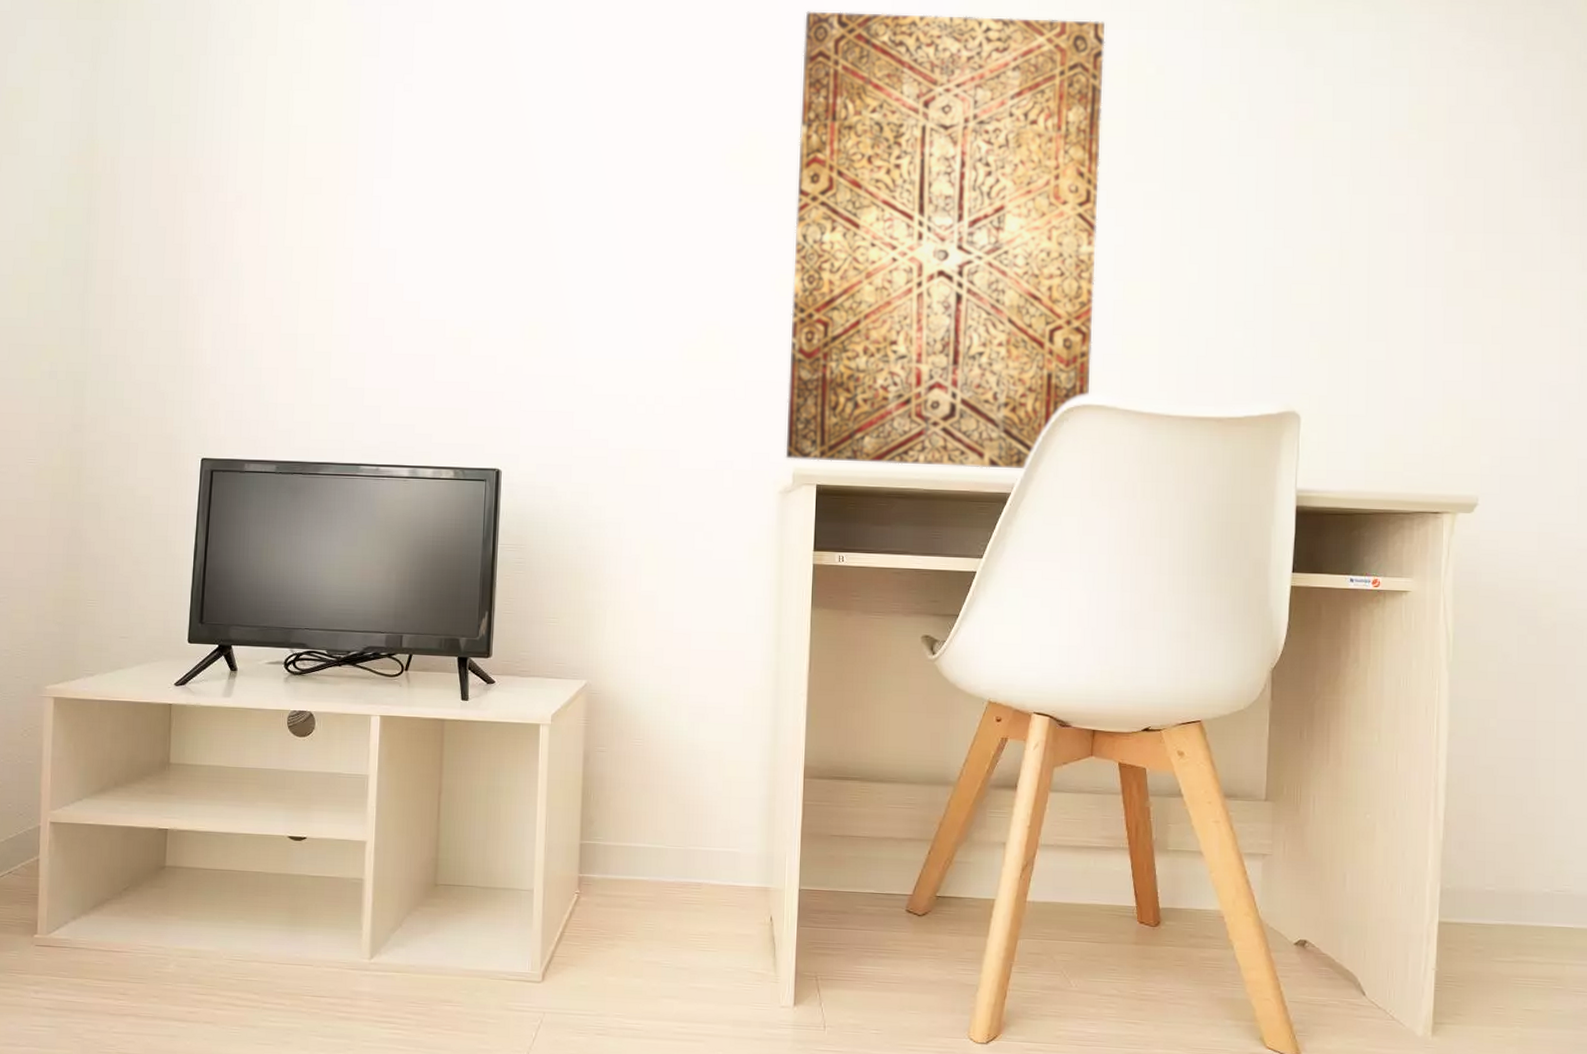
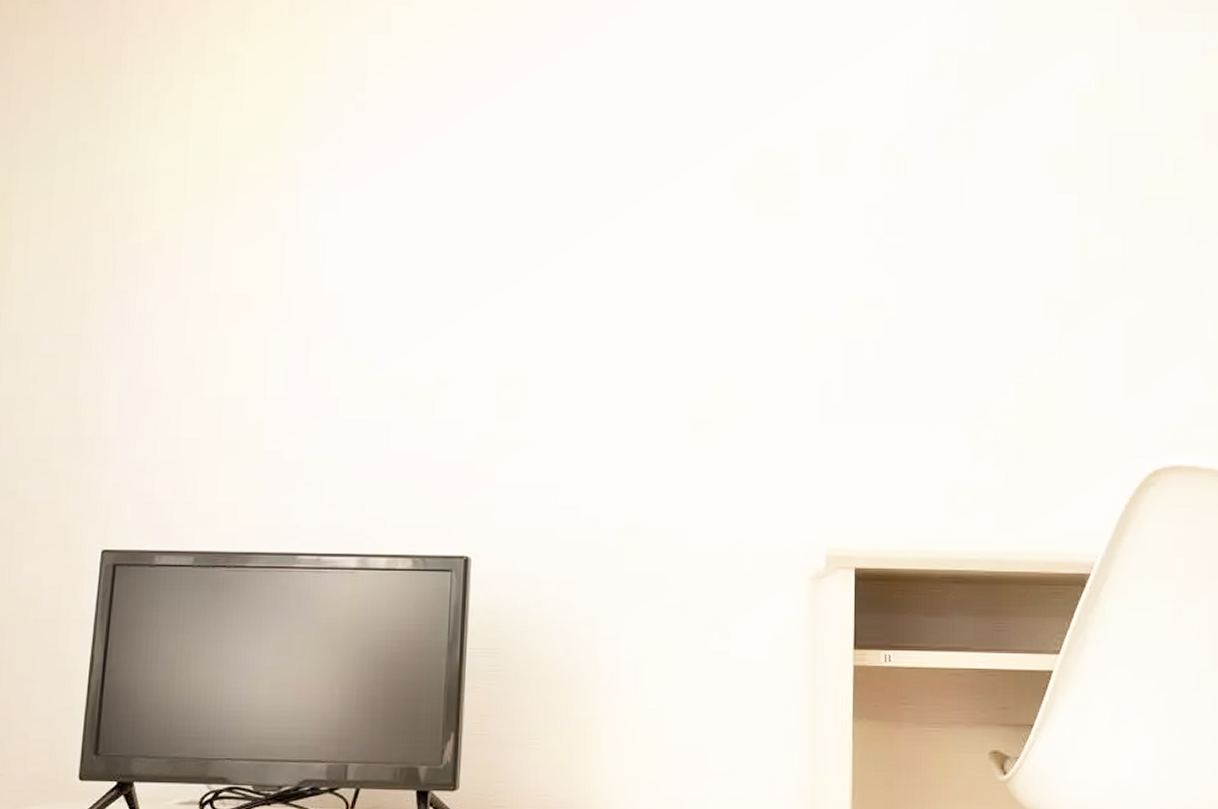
wall art: present [785,11,1105,470] -> none [816,16,1179,545]

